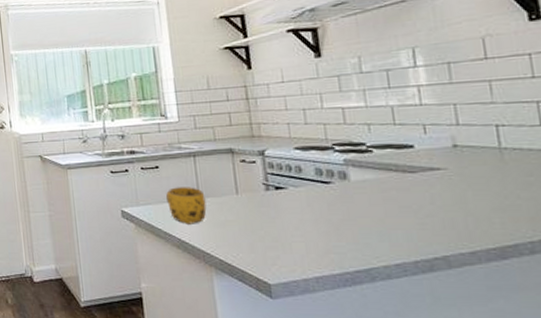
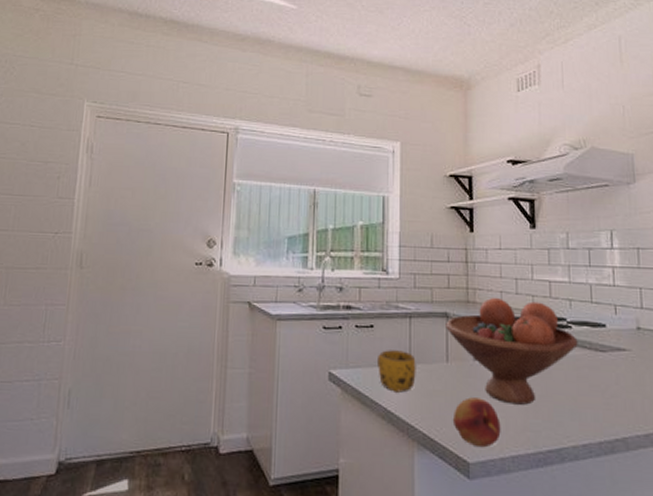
fruit bowl: none [231,129,382,229] -> present [446,297,578,405]
fruit: none [248,225,302,270] -> present [452,397,501,448]

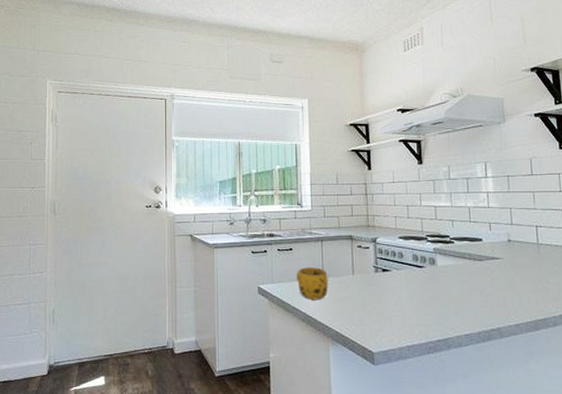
fruit bowl: present [446,297,578,405] -> none [351,221,460,306]
fruit: present [452,397,501,448] -> none [359,302,399,340]

